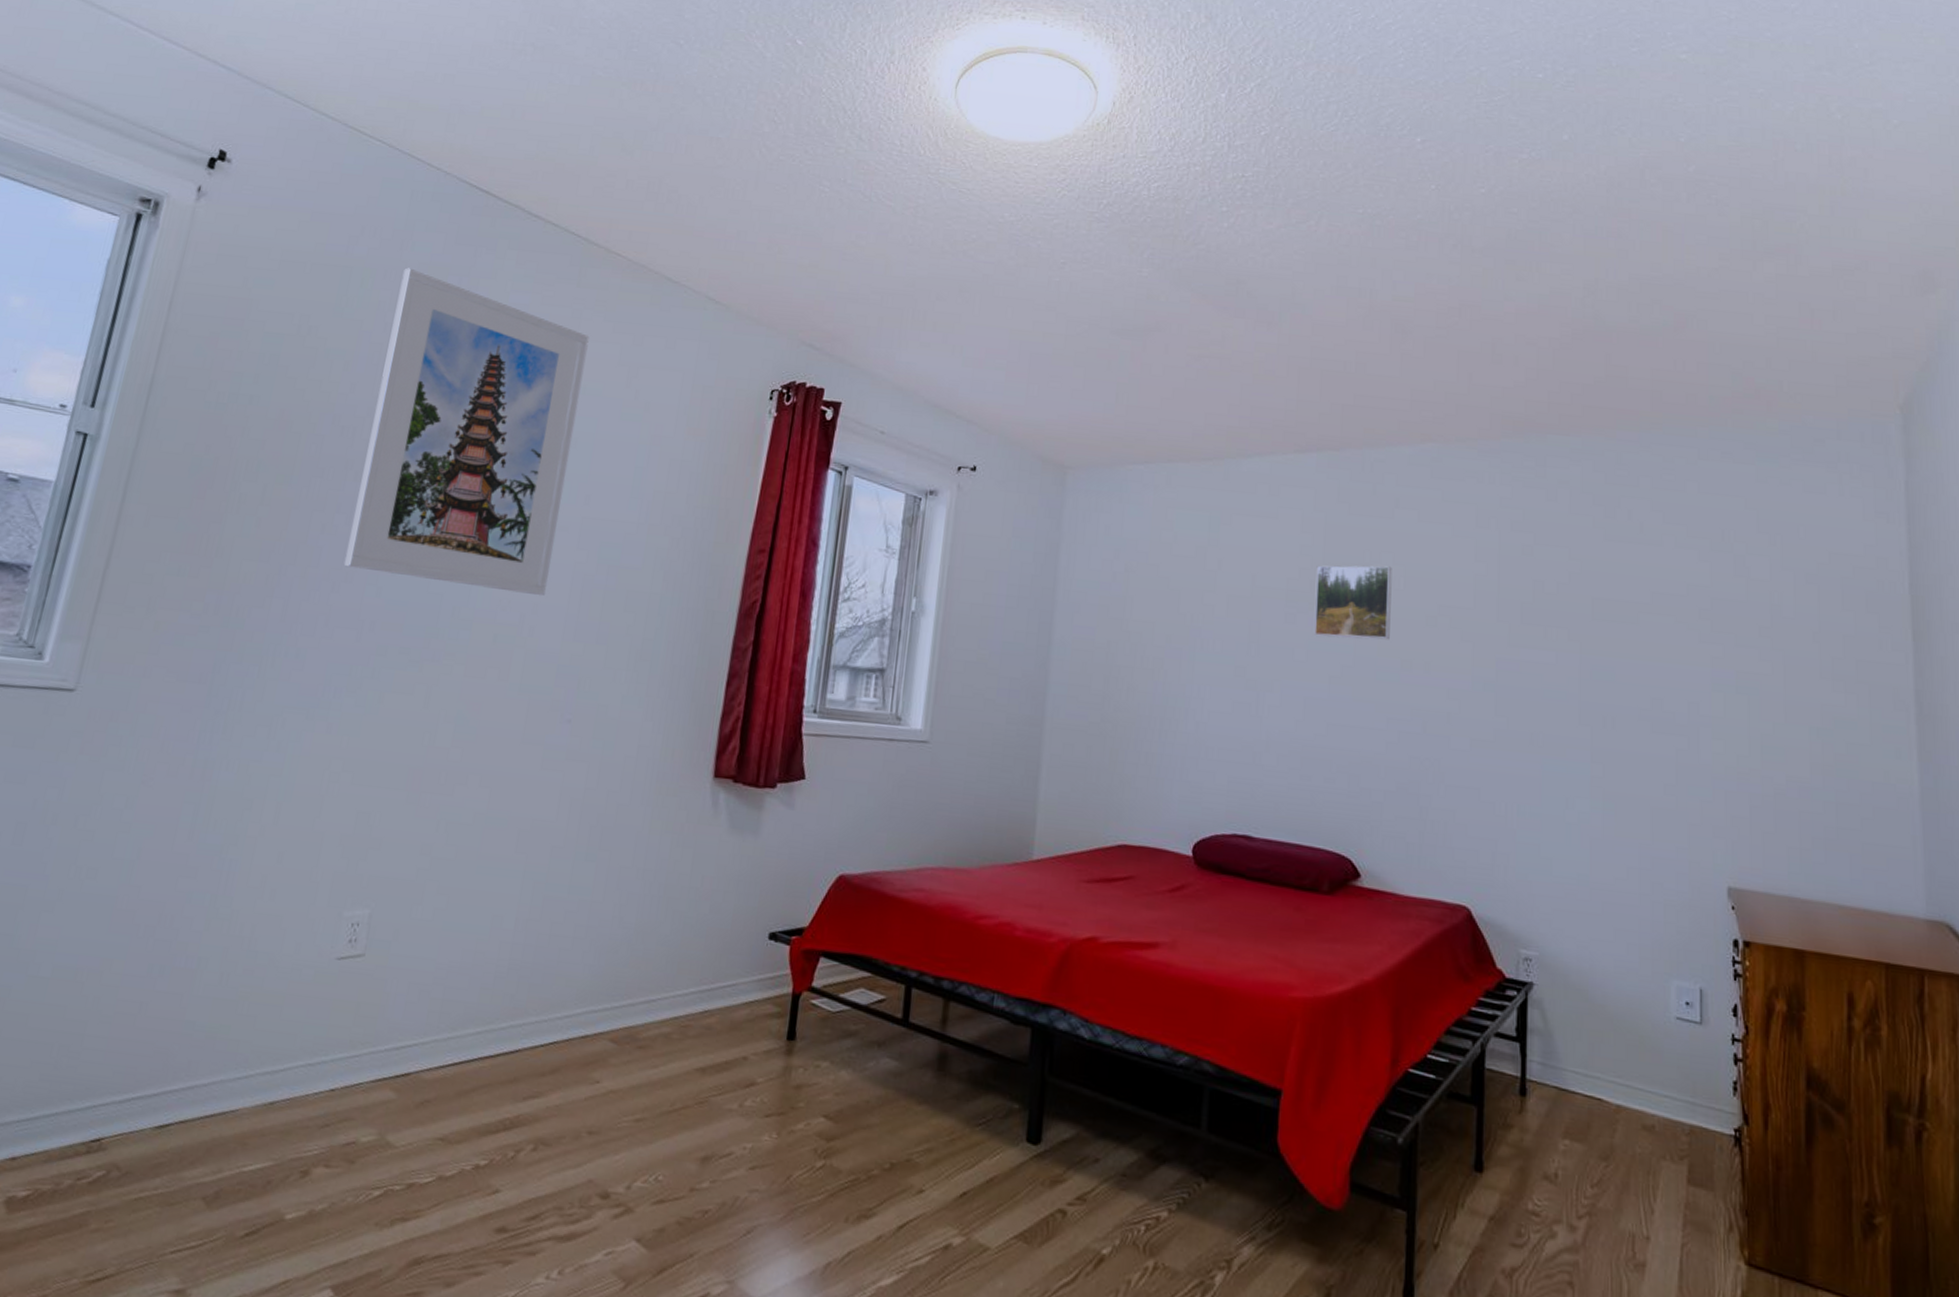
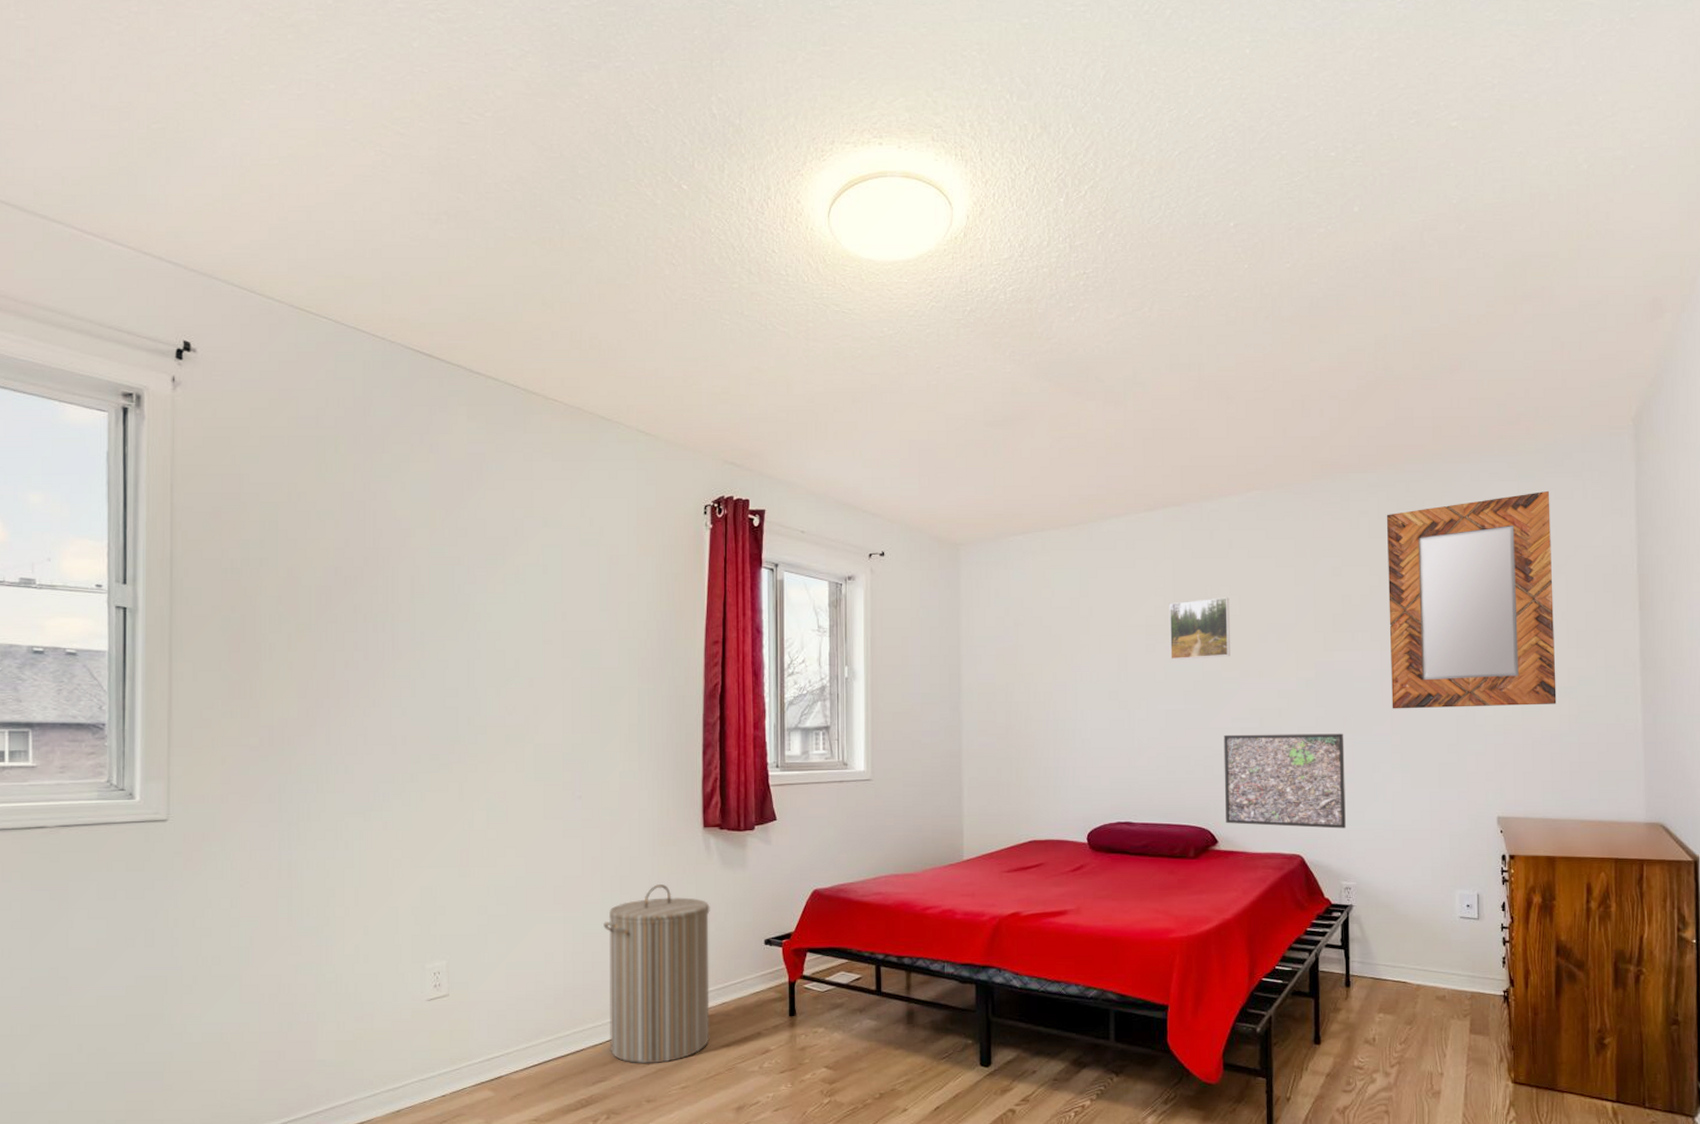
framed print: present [344,268,590,597] -> none [369,431,543,700]
laundry hamper: none [552,843,707,1083] -> present [603,884,710,1064]
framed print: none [1372,737,1530,879] -> present [1223,733,1346,829]
home mirror: none [1591,480,1806,748] -> present [1387,490,1557,709]

